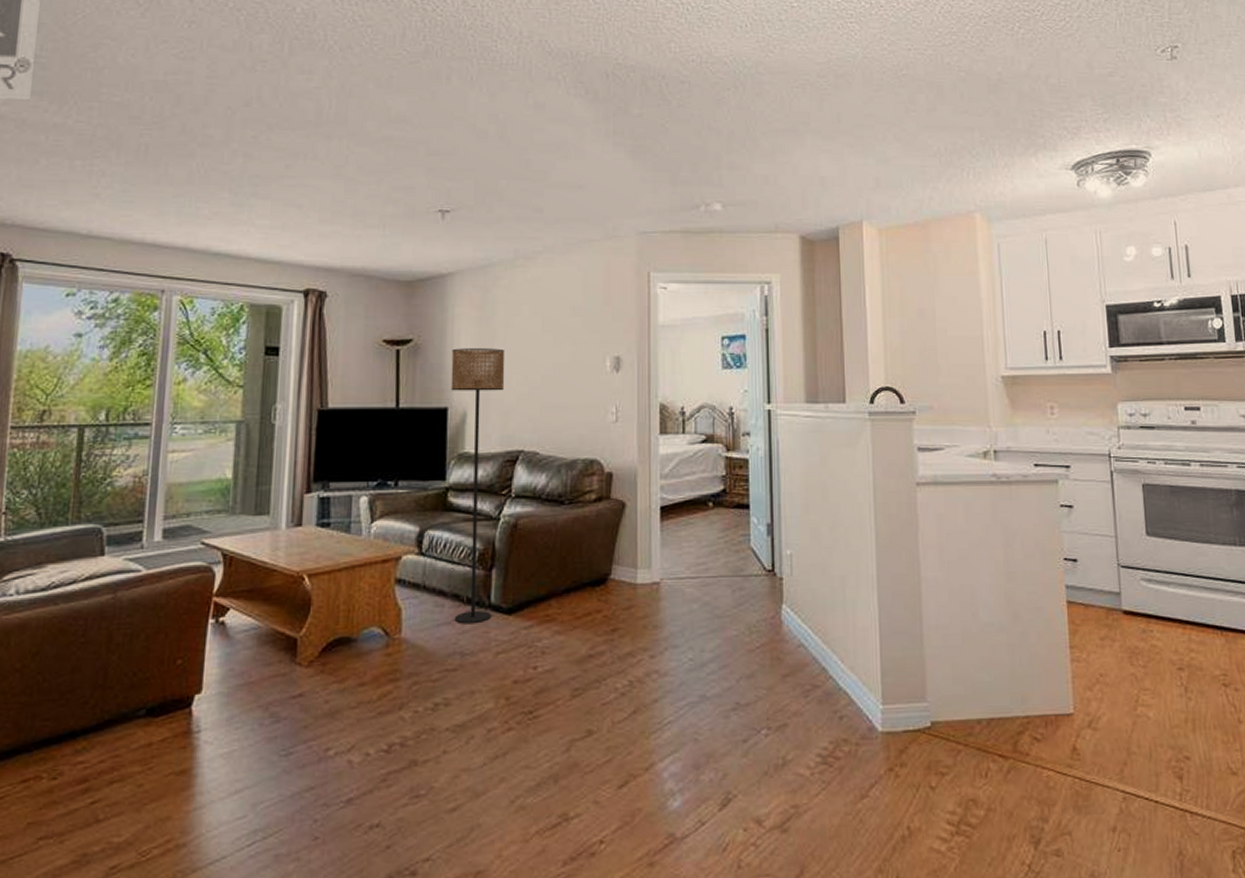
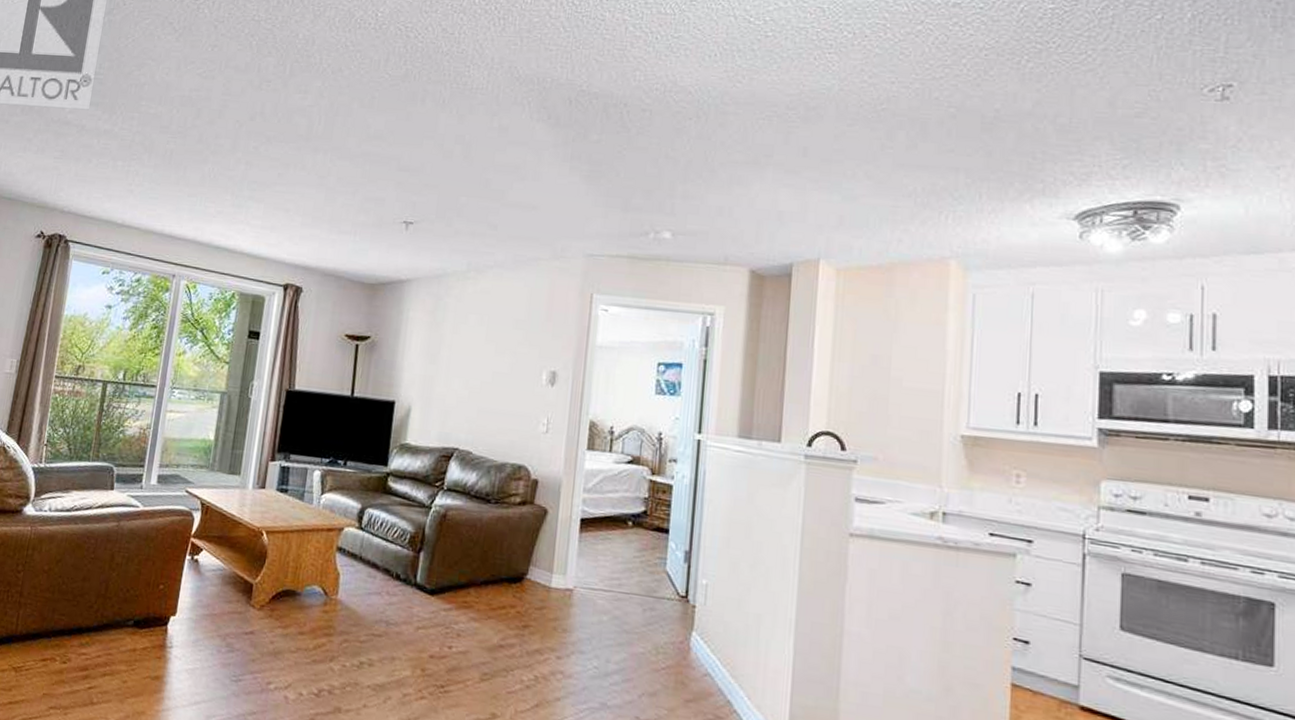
floor lamp: present [450,348,505,624] -> none [383,348,450,598]

